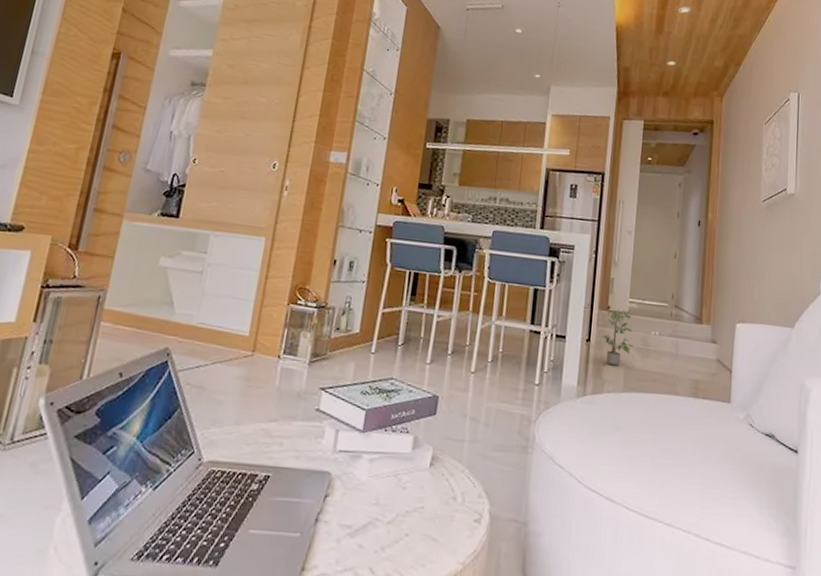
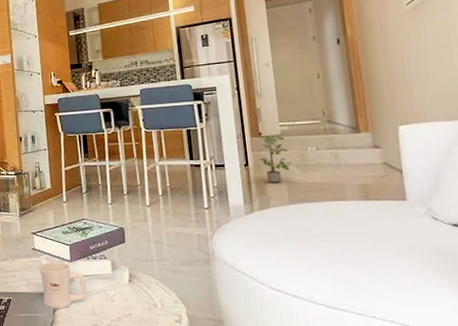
mug: none [312,429,377,495] -> present [39,261,87,309]

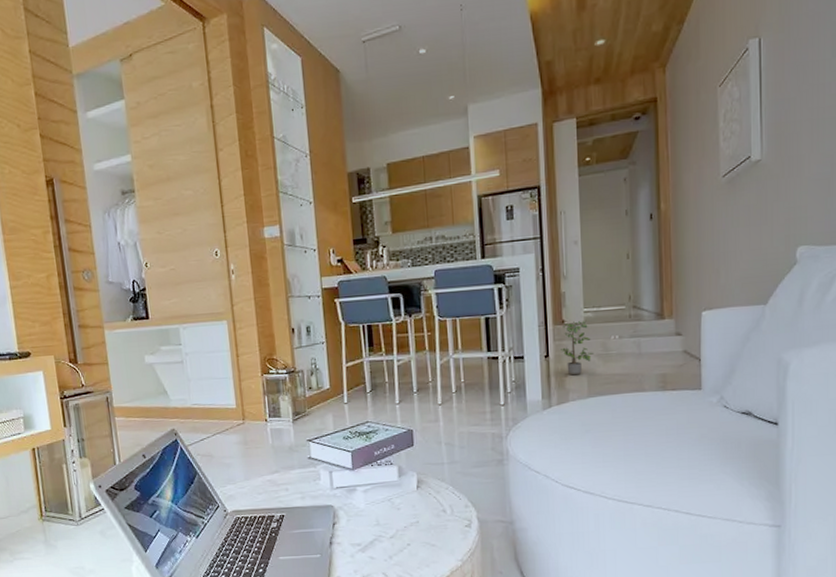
mug: present [39,261,87,309] -> none [316,470,371,523]

